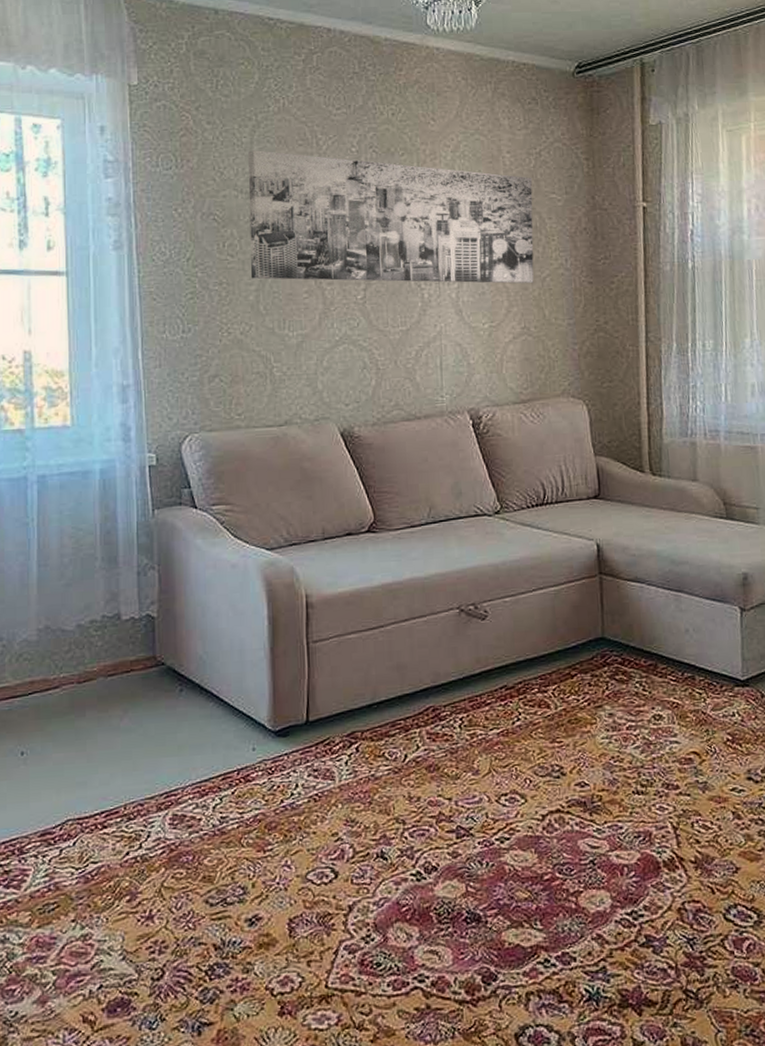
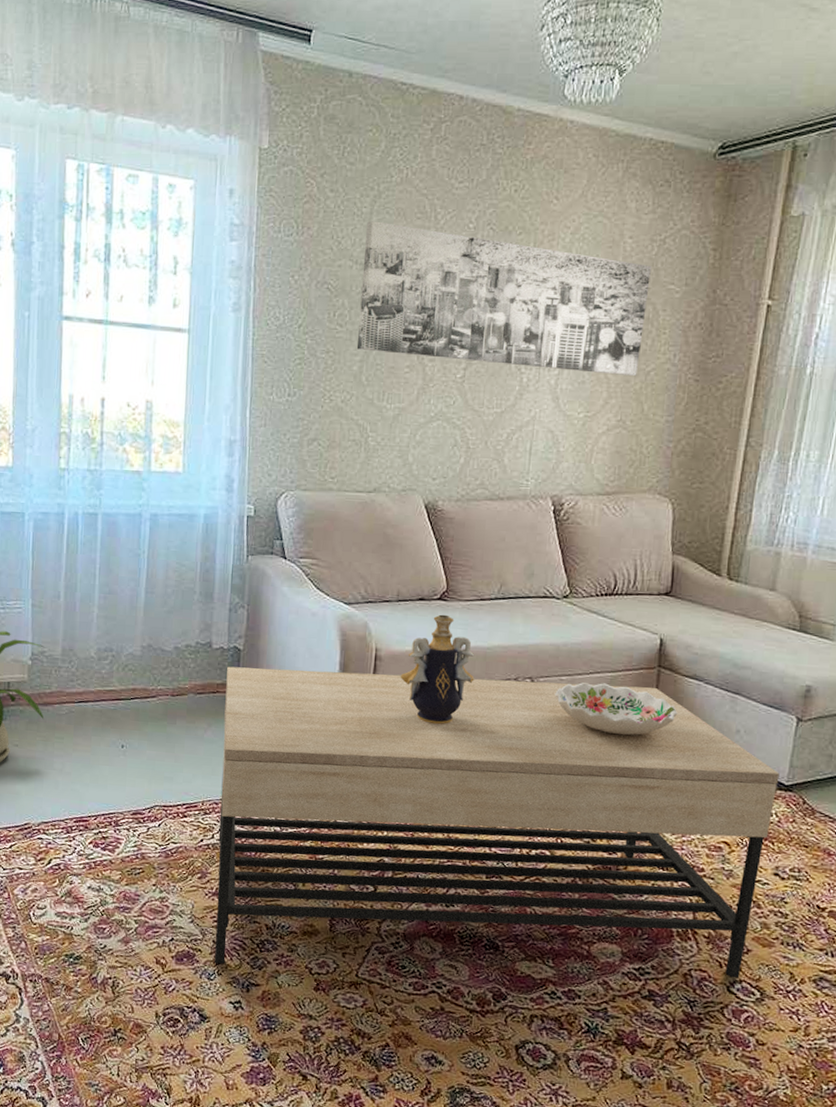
coffee table: none [141,596,735,1007] -> present [214,666,780,978]
decorative vase: none [335,547,416,670] -> present [400,614,475,724]
decorative bowl: none [501,599,625,653] -> present [555,681,677,736]

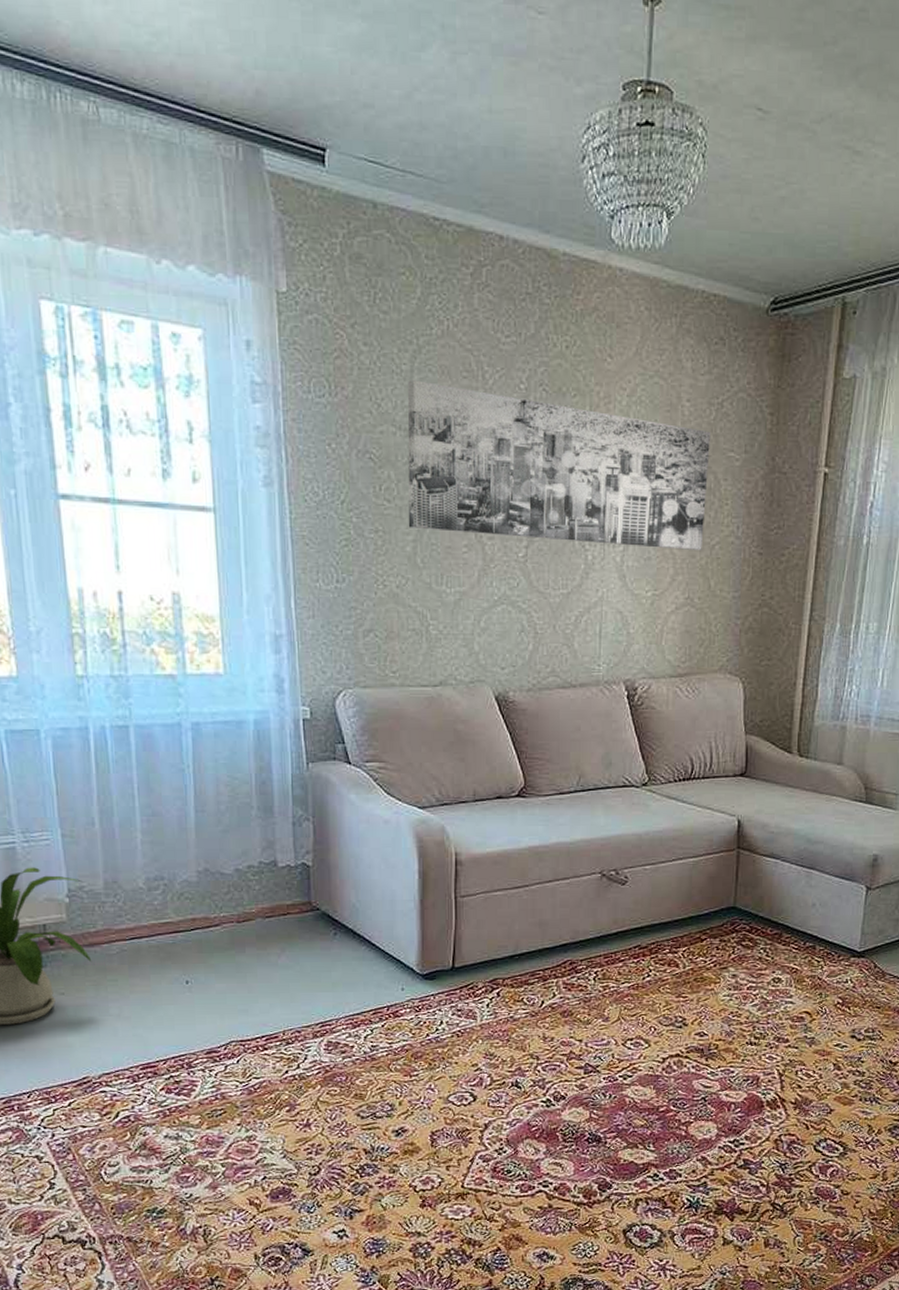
coffee table: present [214,666,780,978] -> none [297,869,853,1196]
decorative vase: present [400,614,475,724] -> none [483,812,559,925]
decorative bowl: present [555,681,677,736] -> none [640,869,757,919]

